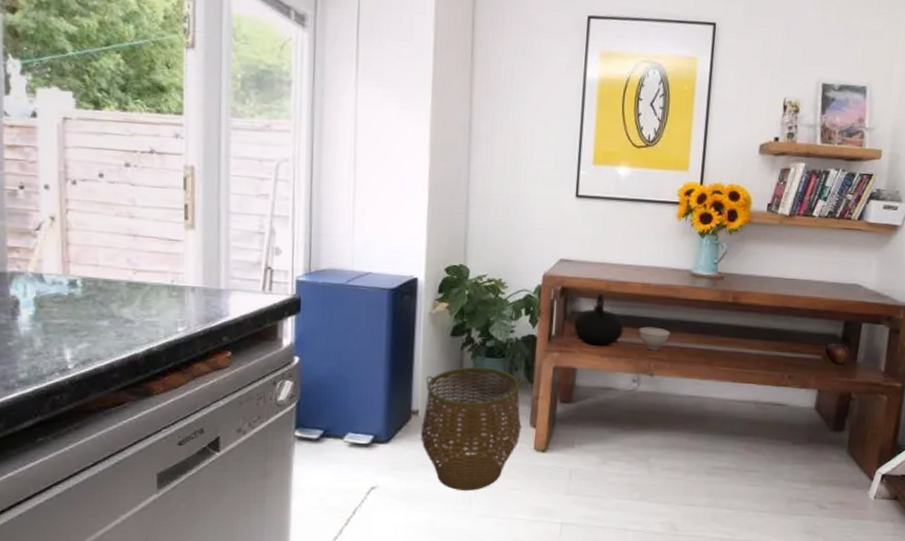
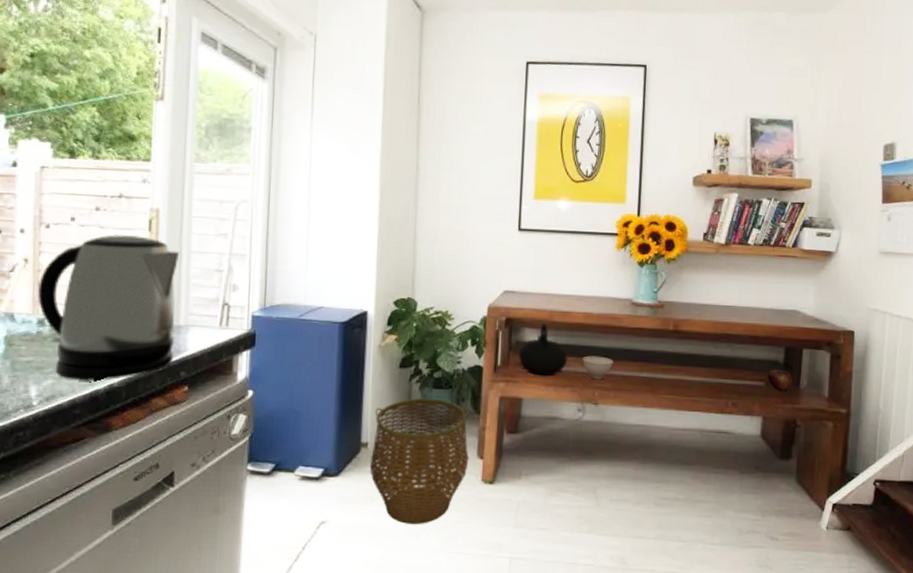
kettle: none [68,193,218,345] -> present [38,234,180,381]

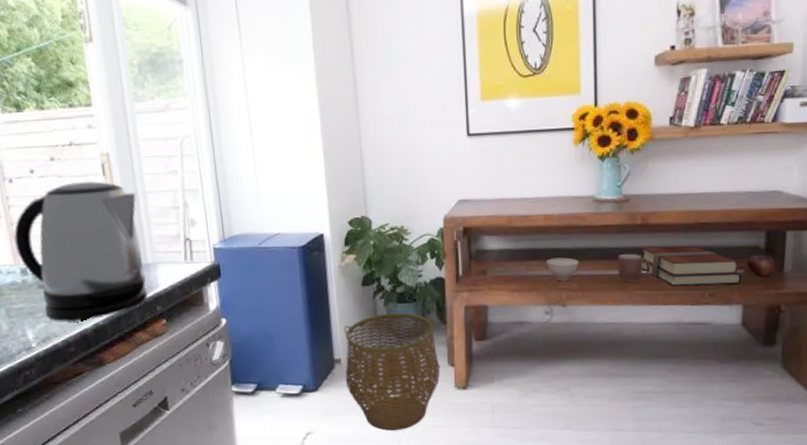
teapot: present [518,322,568,376] -> none [479,228,531,283]
mug: none [649,357,680,386] -> present [618,253,651,282]
books: none [671,353,763,396] -> present [642,245,742,286]

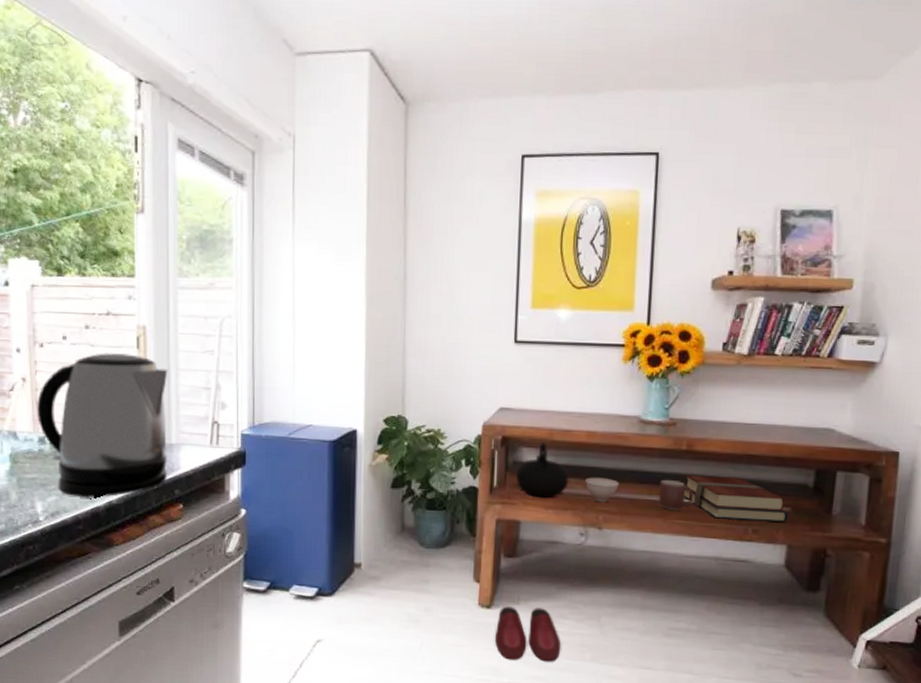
basket: present [343,312,440,431] -> none [363,519,465,646]
slippers: none [473,384,535,435] -> present [495,606,560,662]
teapot: none [479,228,531,283] -> present [515,441,569,498]
fruit: present [747,253,776,277] -> none [793,492,824,518]

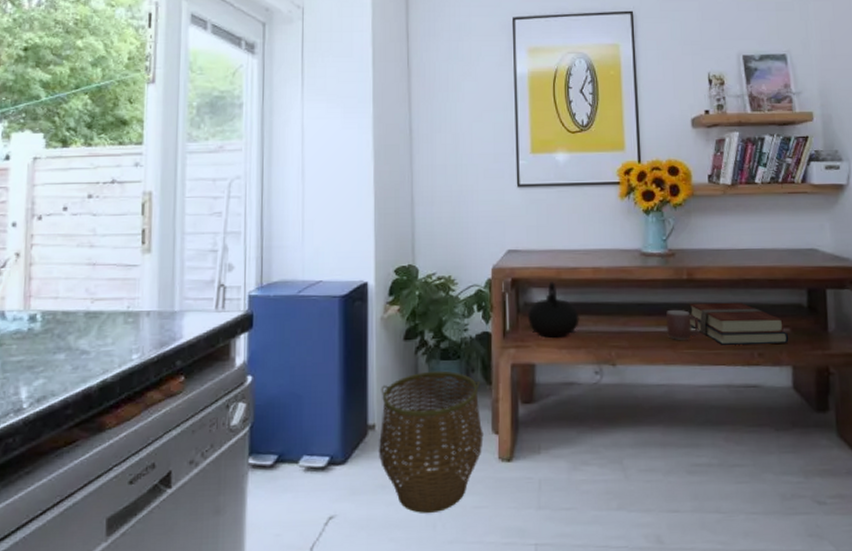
kettle: present [37,353,168,498] -> none [29,221,174,378]
basket: none [363,519,465,646] -> present [378,370,484,513]
slippers: present [495,606,560,662] -> none [518,456,585,518]
bowl: present [585,477,619,503] -> none [595,312,628,338]

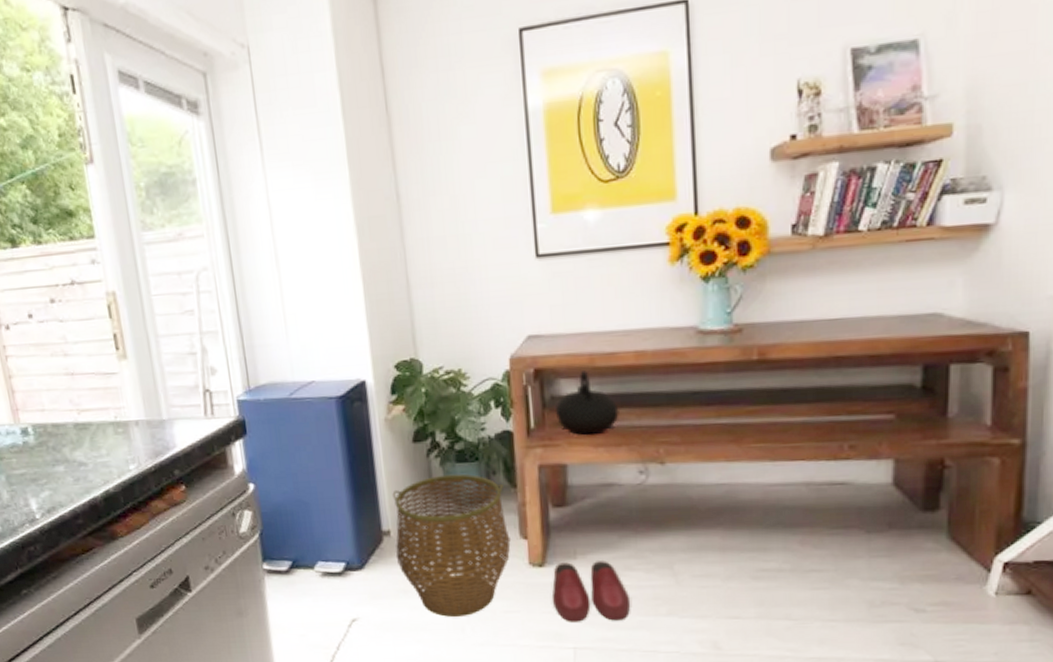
slippers: none [518,456,585,518] -> present [552,561,630,622]
mug: present [666,309,699,340] -> none [729,396,772,433]
books: present [689,302,789,345] -> none [760,385,892,437]

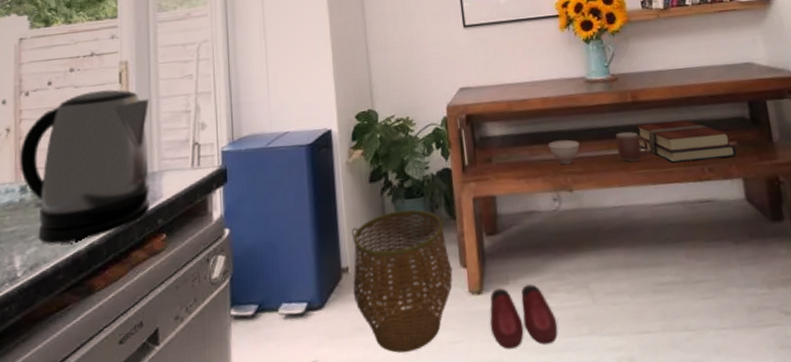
kettle: none [12,325,164,490] -> present [20,89,151,244]
teapot: present [554,369,619,436] -> none [483,114,534,170]
bowl: none [639,403,680,433] -> present [548,139,580,165]
mug: none [729,396,772,433] -> present [615,131,649,162]
books: none [760,385,892,437] -> present [636,120,737,163]

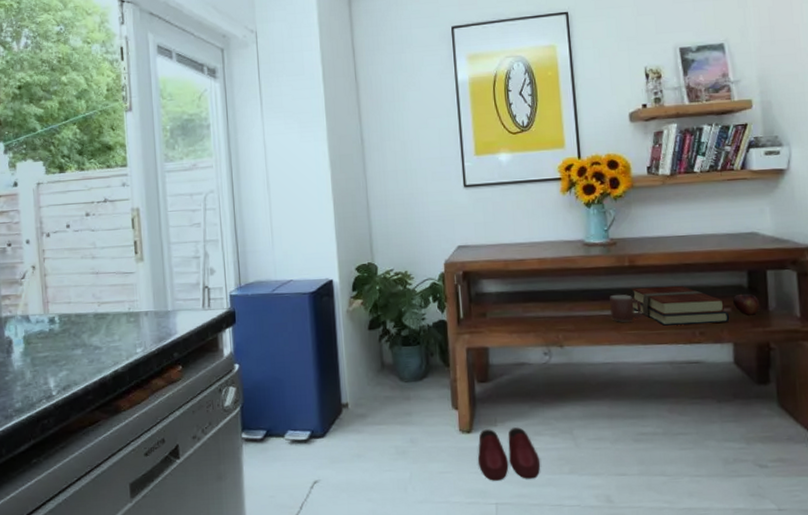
kettle: present [20,89,151,244] -> none [46,234,166,370]
basket: present [351,209,453,353] -> none [351,355,445,478]
bowl: present [548,139,580,165] -> none [542,299,573,323]
fruit: none [736,124,765,148] -> present [732,292,760,316]

